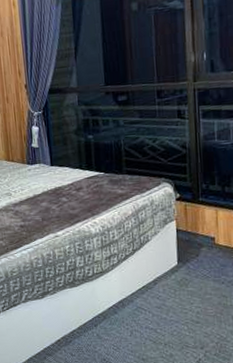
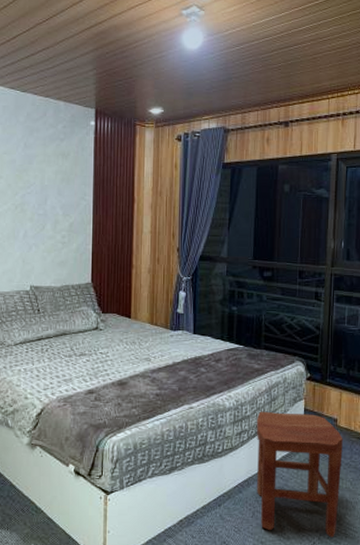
stool: none [125,234,224,354] -> present [256,411,343,537]

